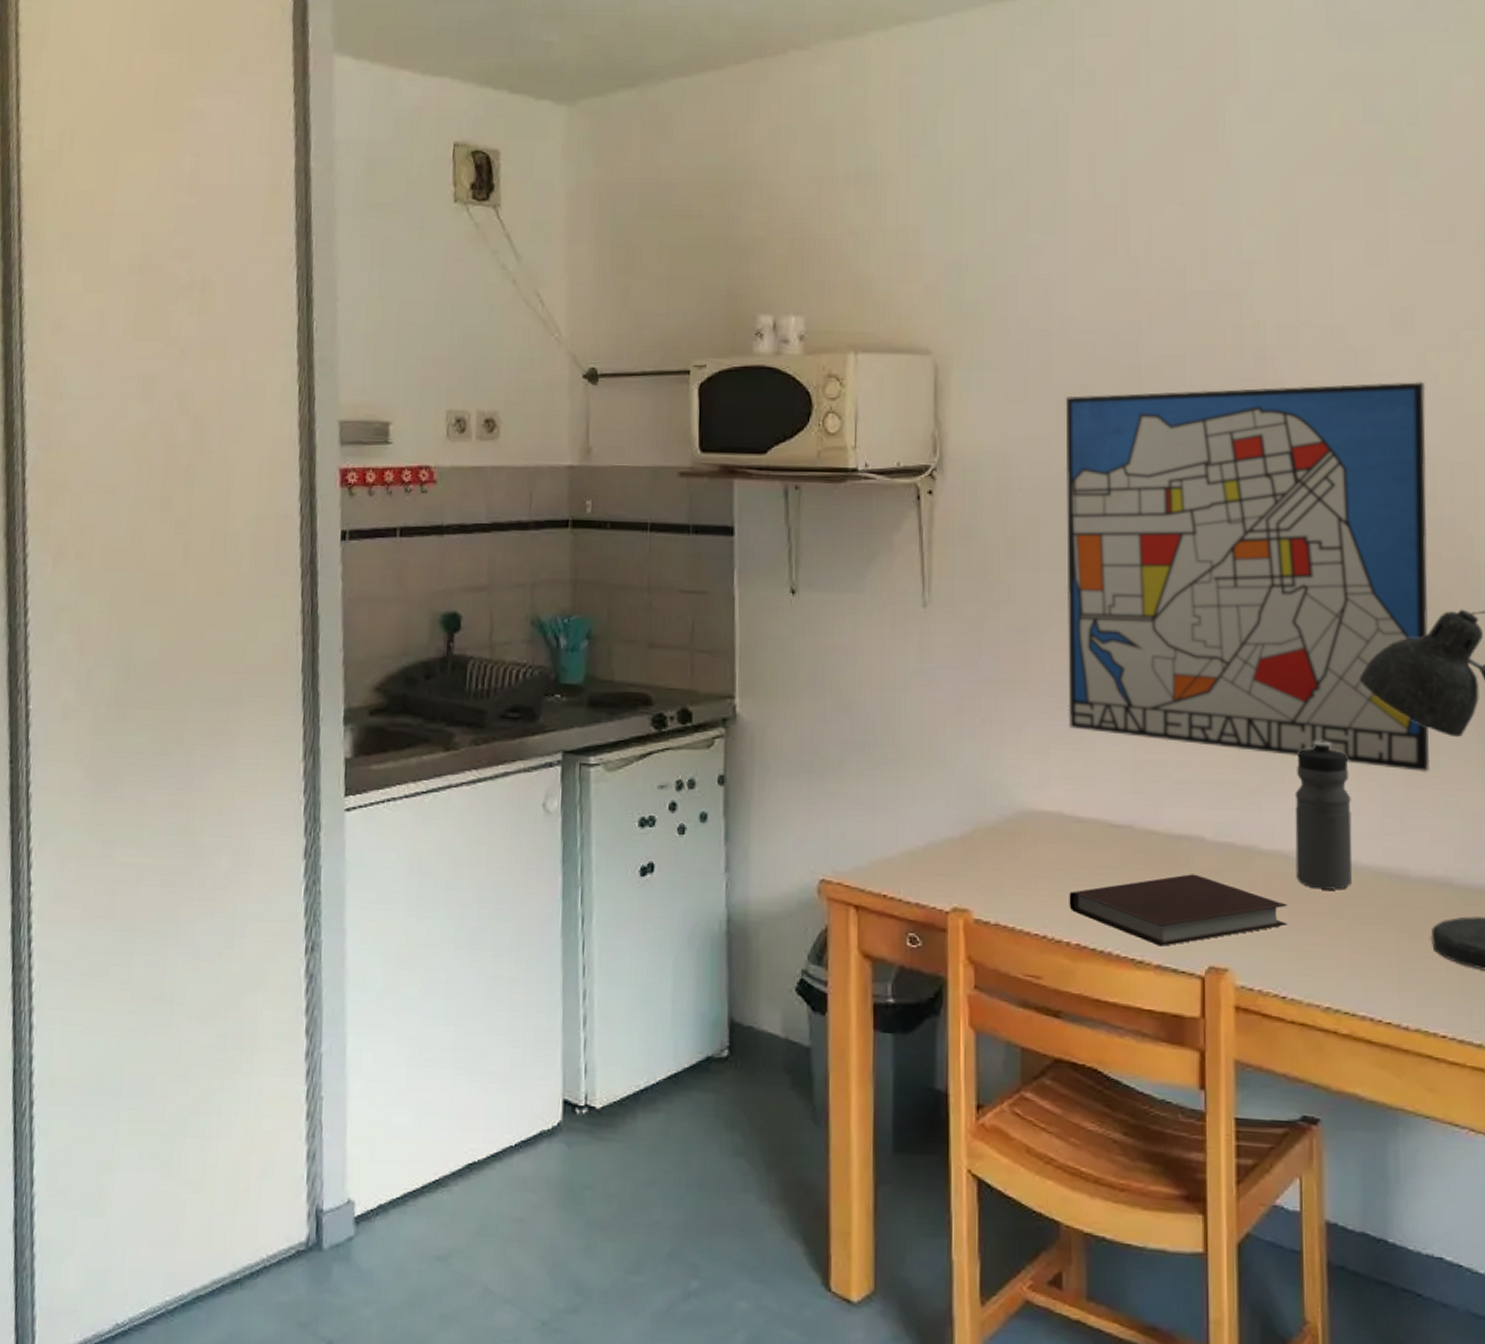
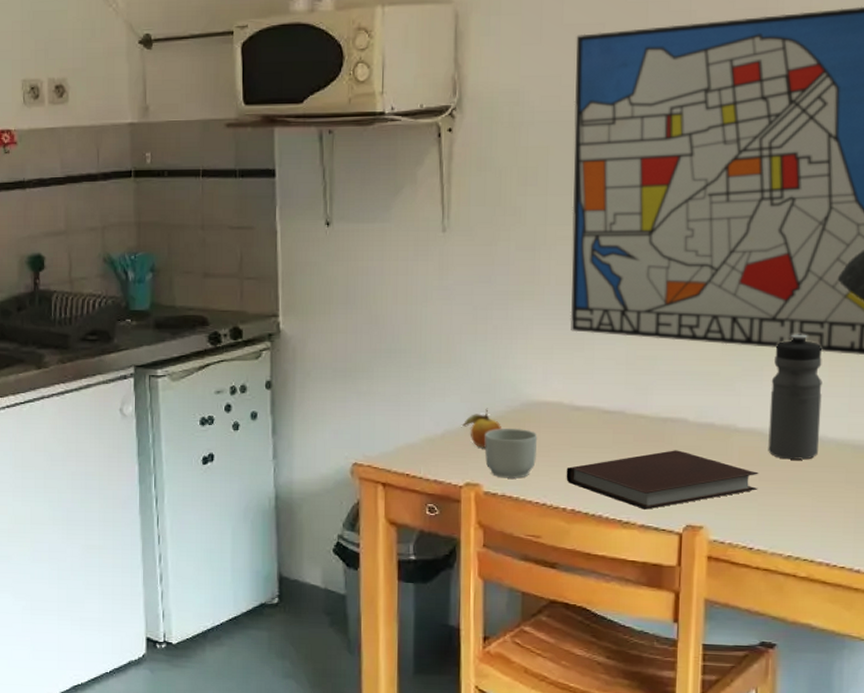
fruit: none [948,816,994,865] -> present [462,408,502,448]
mug: none [974,842,1034,904] -> present [484,429,537,479]

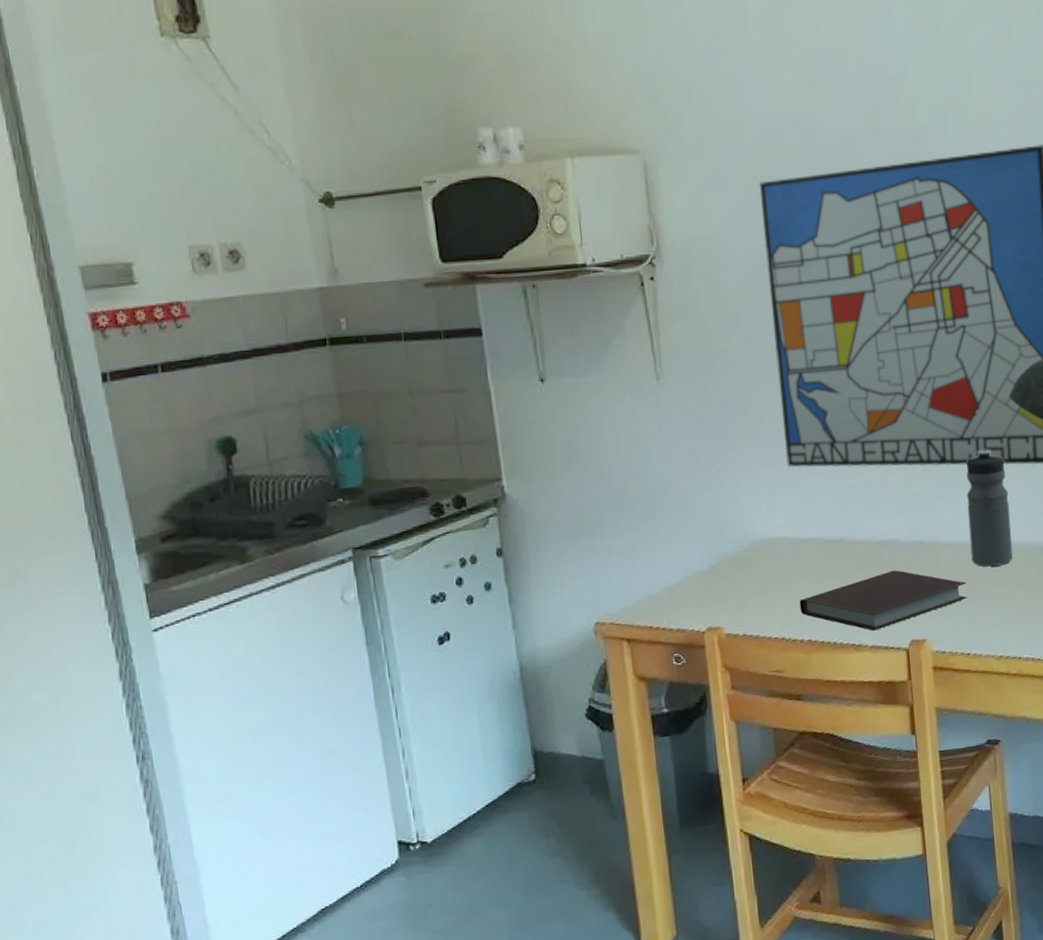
fruit: present [462,408,502,448] -> none [697,550,736,591]
mug: present [484,429,537,479] -> none [720,567,771,618]

